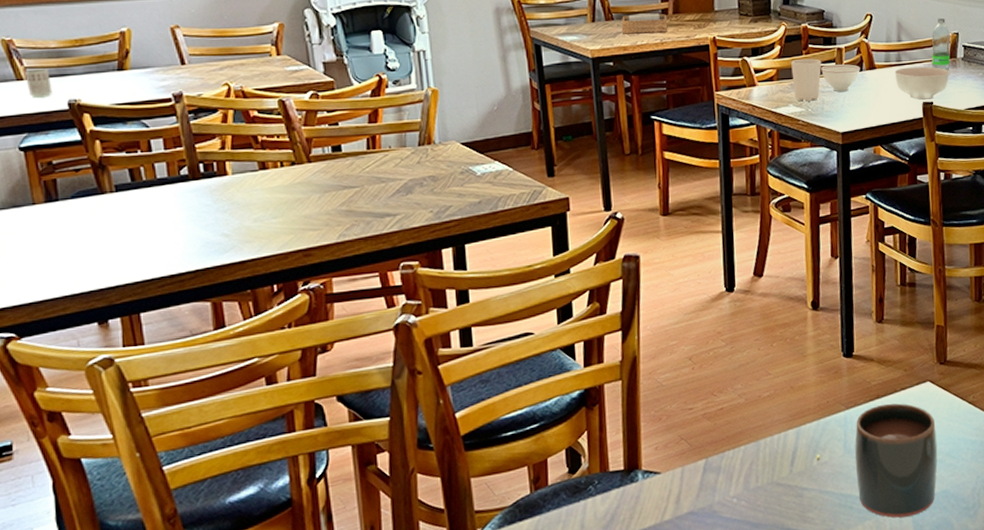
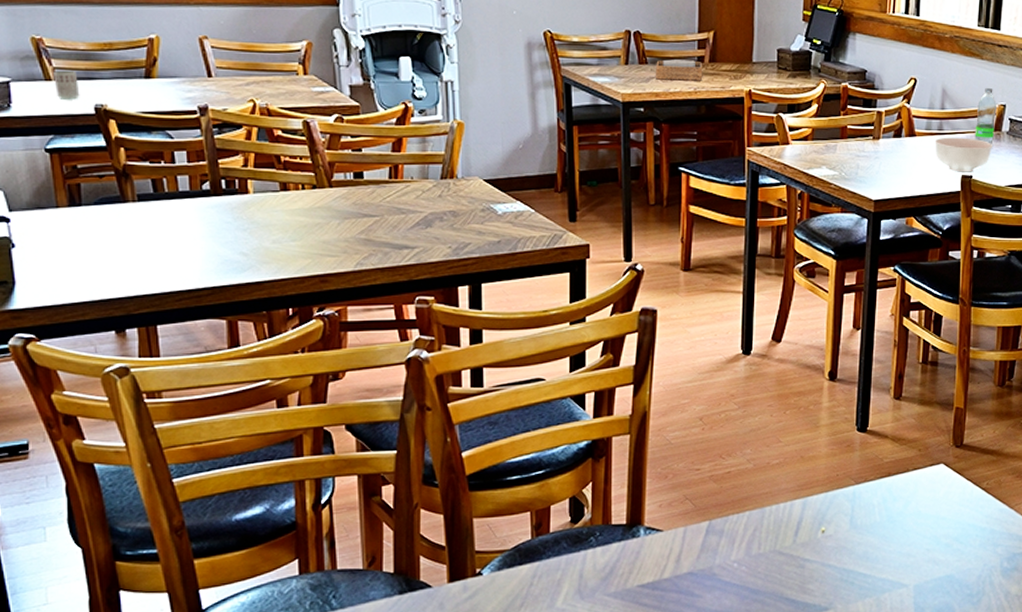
cup: present [791,59,822,102] -> none [827,120,860,165]
bowl: present [820,64,860,92] -> none [857,128,899,158]
mug: present [854,403,938,518] -> none [860,482,946,598]

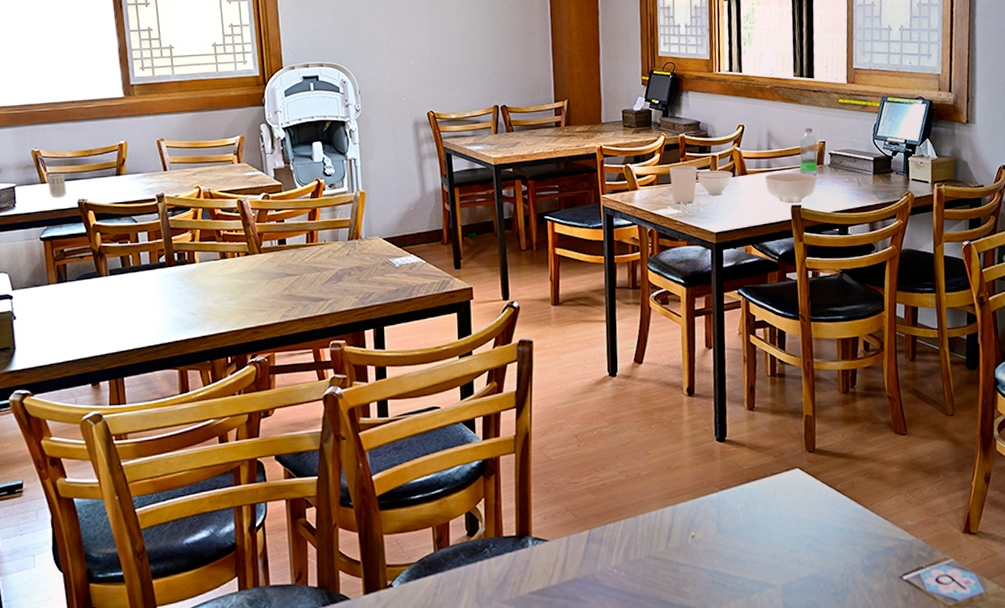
napkin holder: present [655,59,703,81] -> none [520,125,561,144]
cup: none [827,120,860,165] -> present [669,165,698,204]
bowl: none [857,128,899,158] -> present [696,170,733,196]

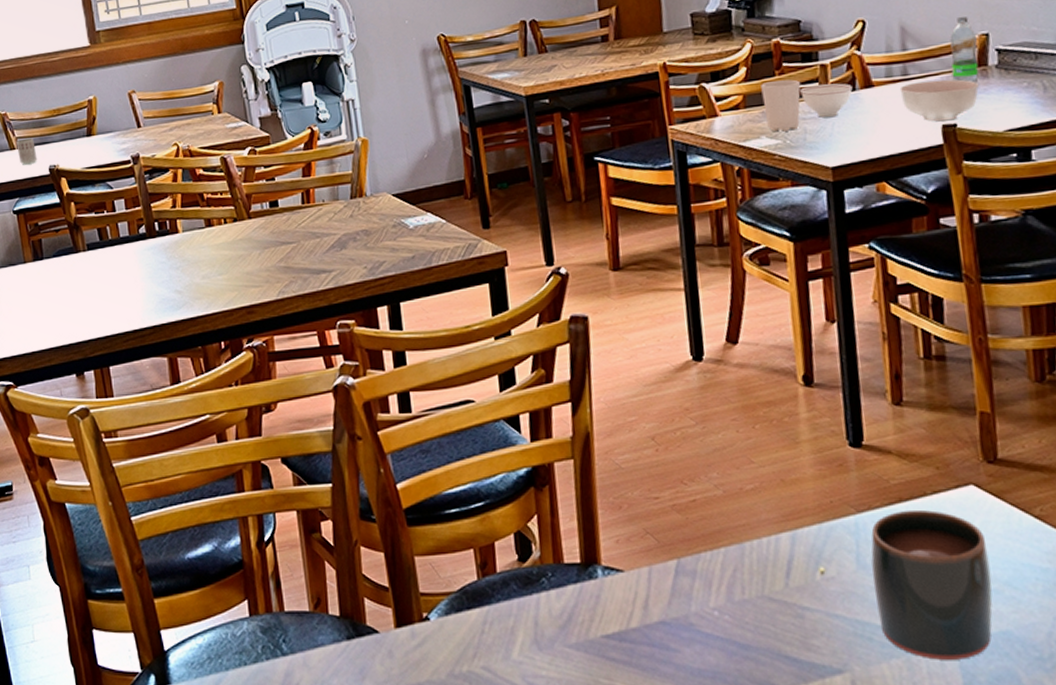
mug: none [727,487,807,598] -> present [871,509,993,660]

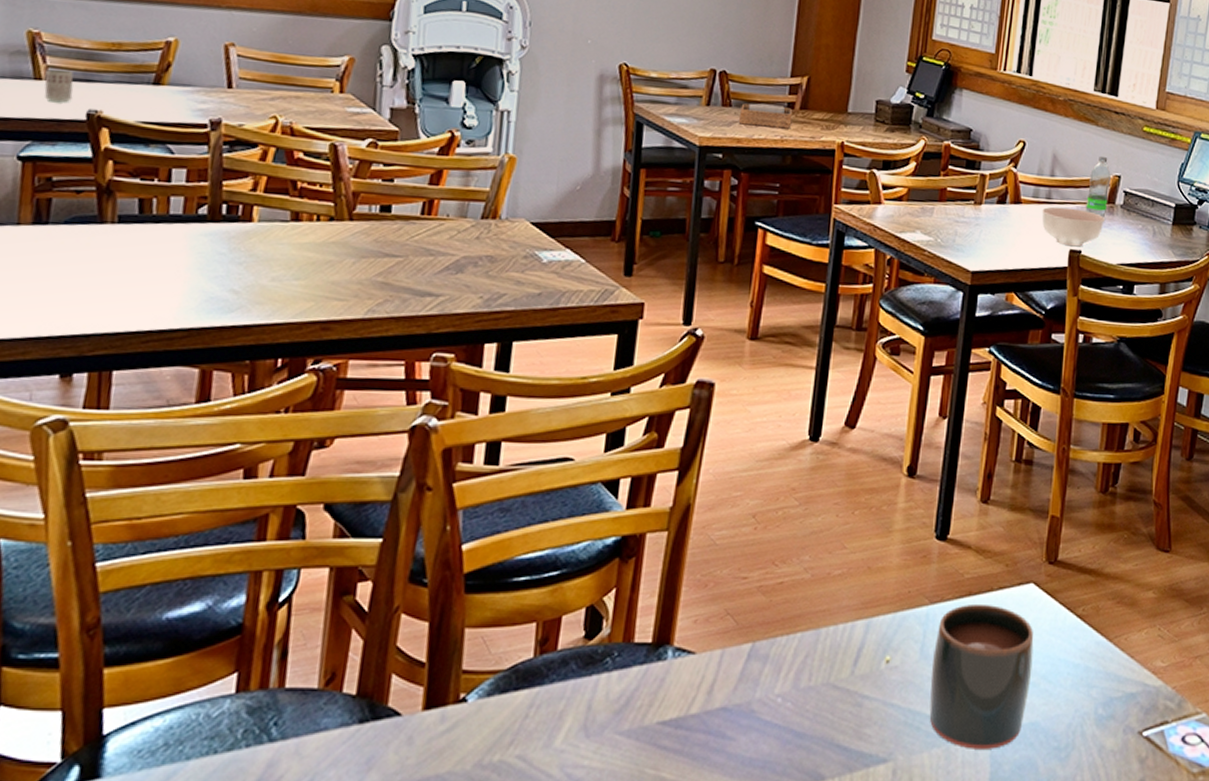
napkin holder: none [556,40,610,67] -> present [738,103,793,129]
cup: present [761,79,801,132] -> none [924,180,961,231]
bowl: present [799,83,853,118] -> none [958,192,1004,225]

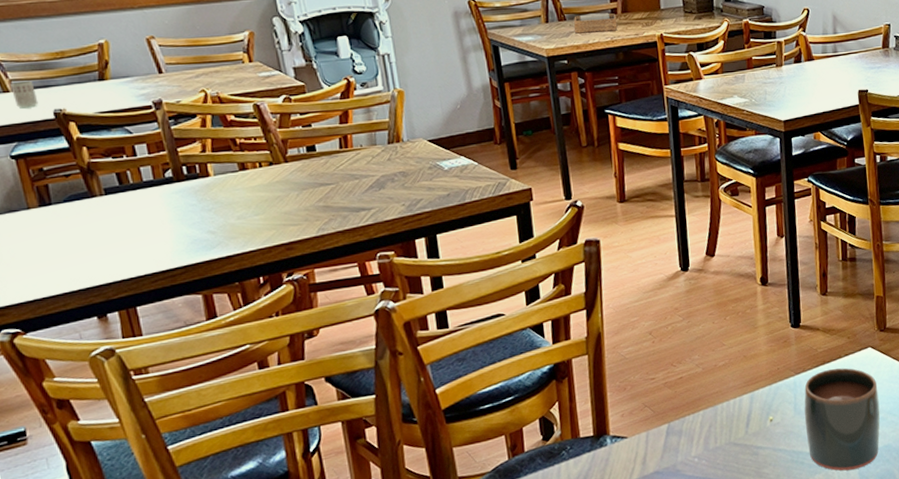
bowl: present [1041,206,1106,247] -> none [831,56,884,88]
bottle: present [1085,157,1111,218] -> none [865,11,883,61]

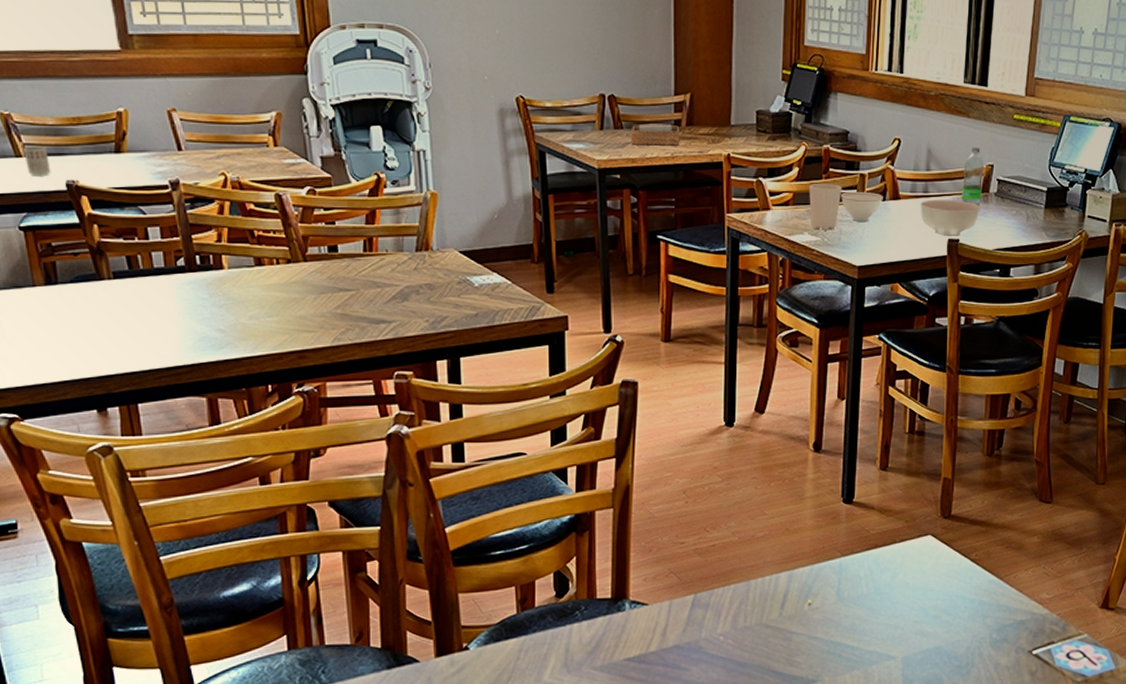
cup: none [734,52,763,93] -> present [809,184,843,230]
bowl: none [762,56,799,83] -> present [840,192,883,222]
mug: present [804,368,880,471] -> none [847,554,934,670]
bowl: none [831,56,884,88] -> present [920,199,981,236]
bottle: none [865,11,883,61] -> present [961,148,984,206]

